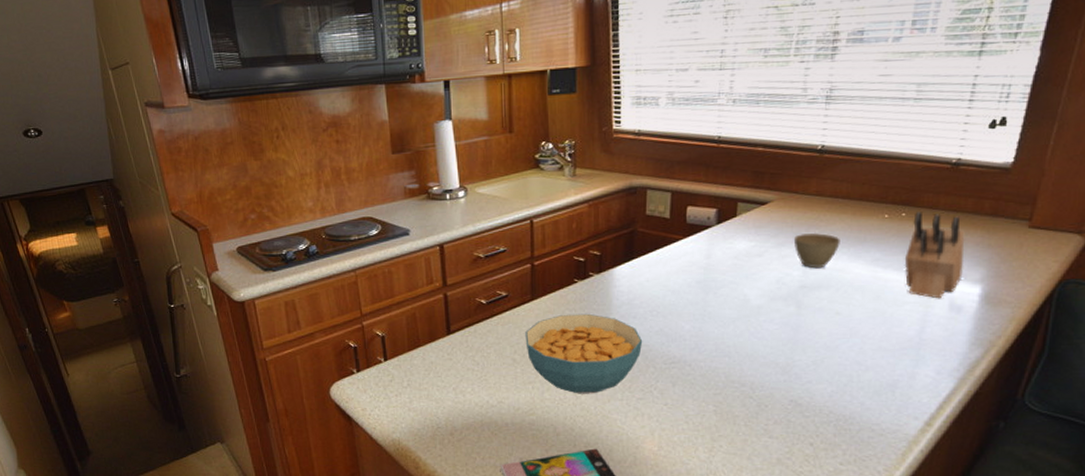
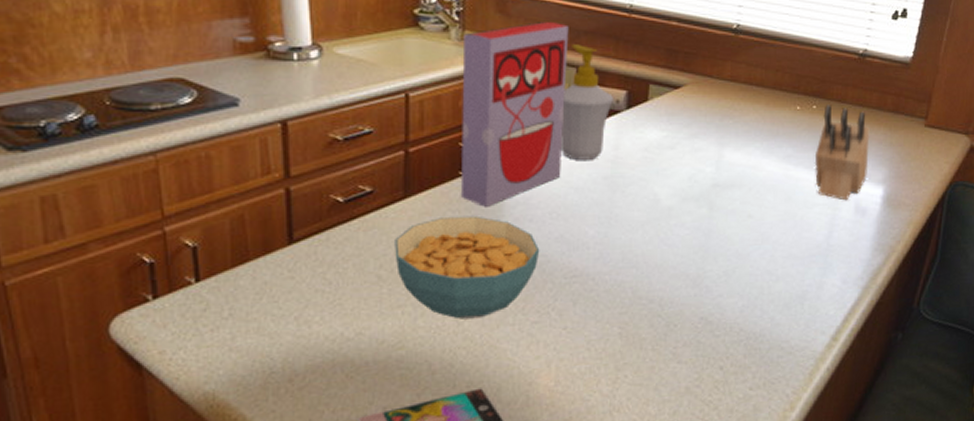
cereal box: none [575,156,664,307] -> present [462,22,569,207]
soap bottle: none [658,173,704,268] -> present [560,44,613,160]
cup: present [794,232,840,269] -> none [708,123,754,165]

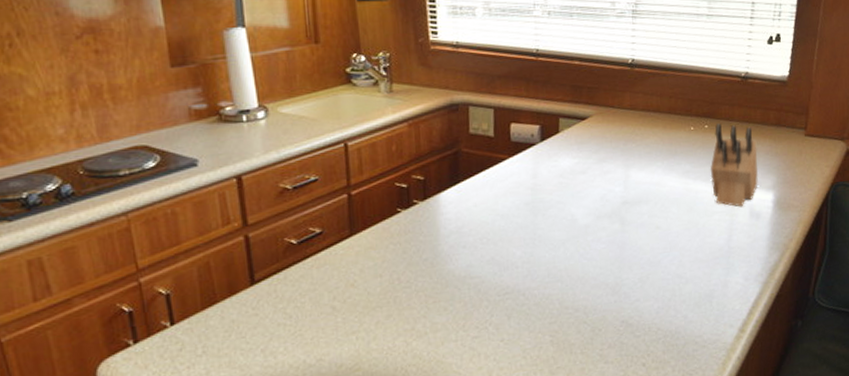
cereal bowl: present [395,215,540,320] -> none [345,246,475,340]
cereal box: present [462,22,569,207] -> none [392,70,488,238]
soap bottle: present [560,44,613,160] -> none [484,88,528,190]

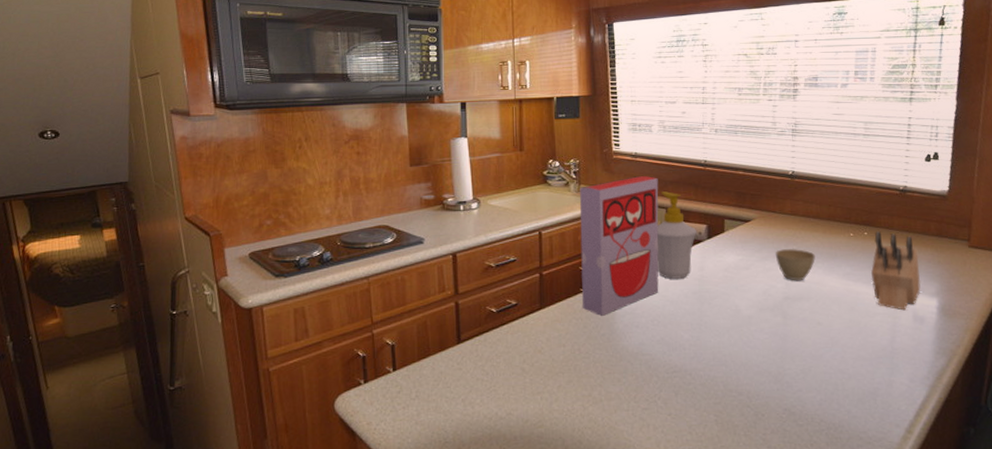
cereal box: none [392,70,488,238] -> present [580,176,659,316]
soap bottle: none [484,88,528,190] -> present [656,191,696,279]
cup: none [614,146,655,183] -> present [776,248,815,281]

